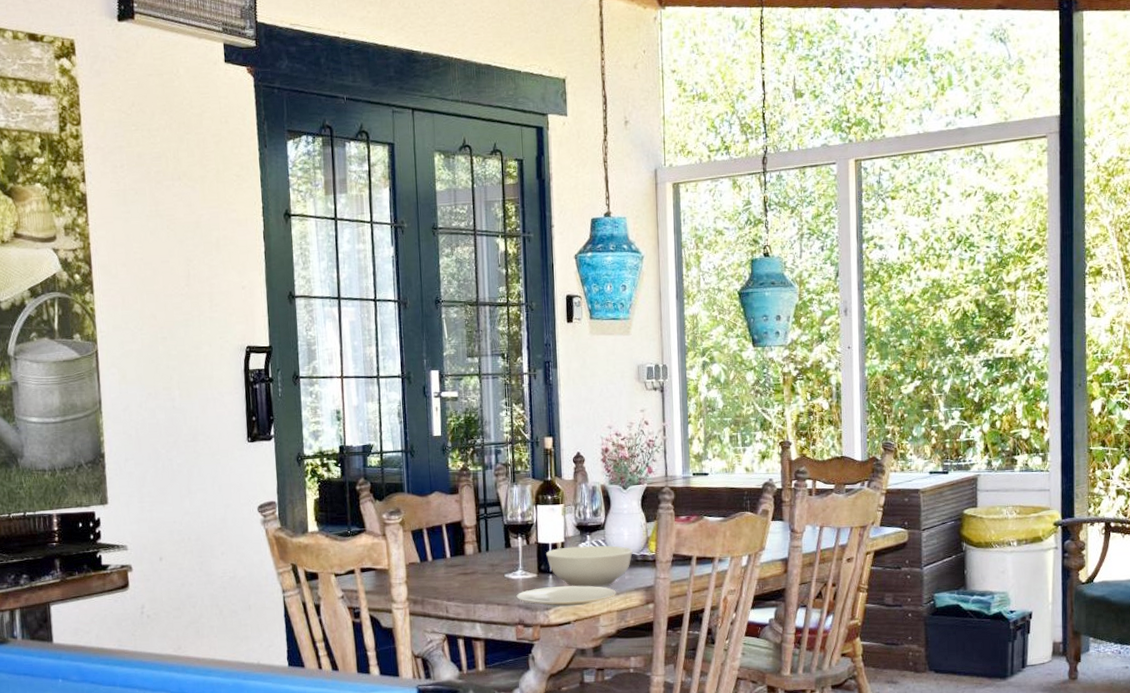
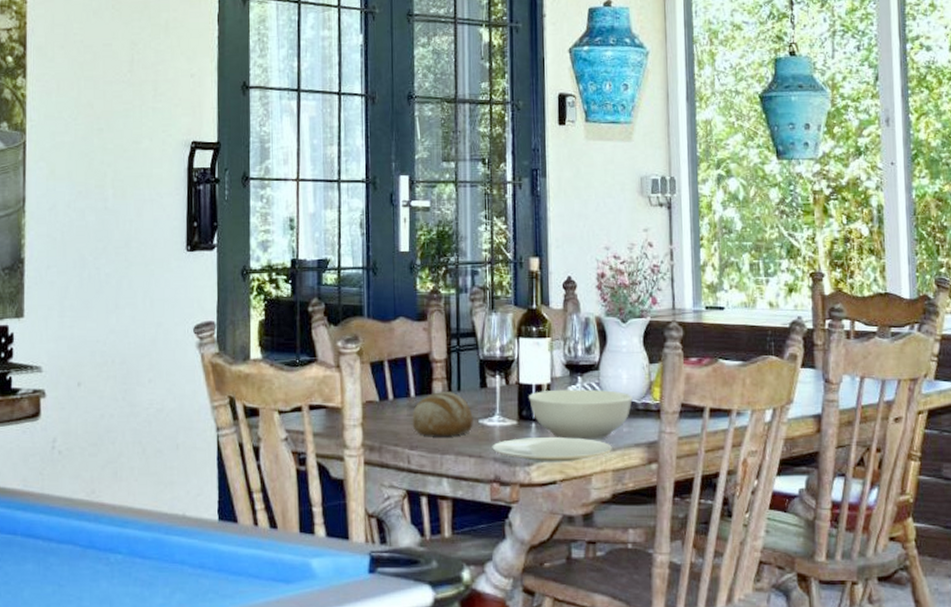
bread: none [448,552,500,590] -> present [412,392,473,436]

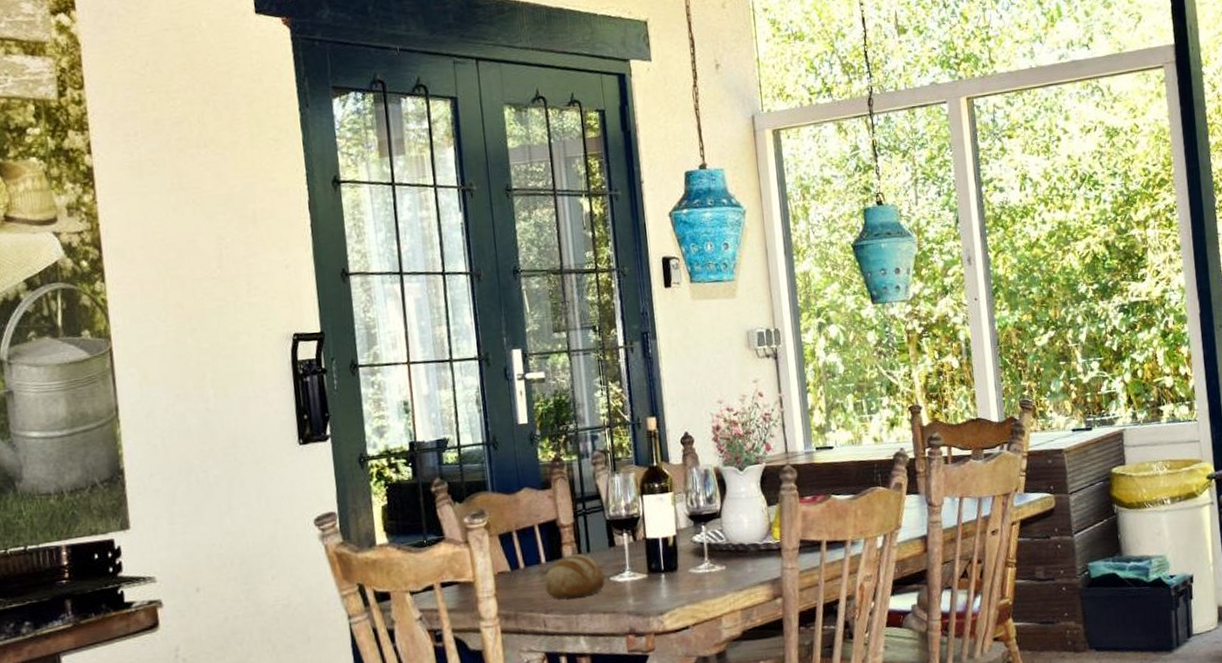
plate: present [492,437,612,462] -> none [625,583,739,610]
bowl: present [529,389,633,440] -> none [656,535,755,586]

